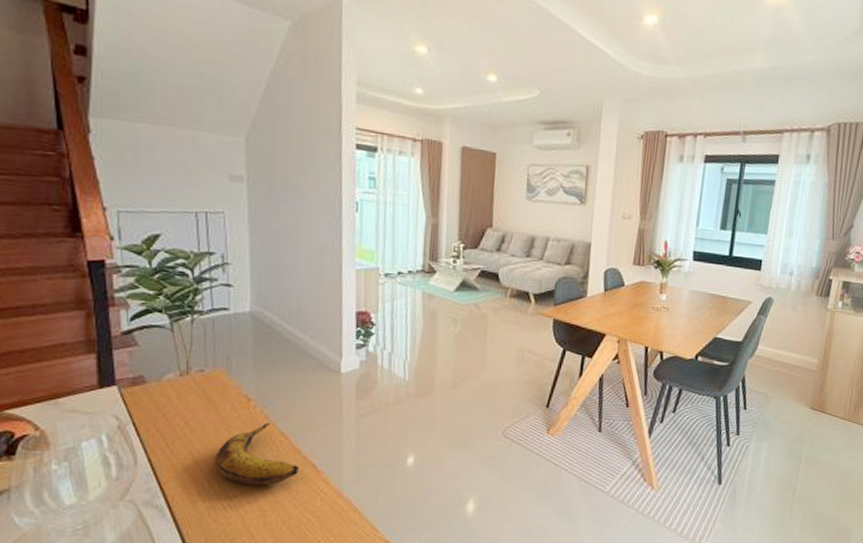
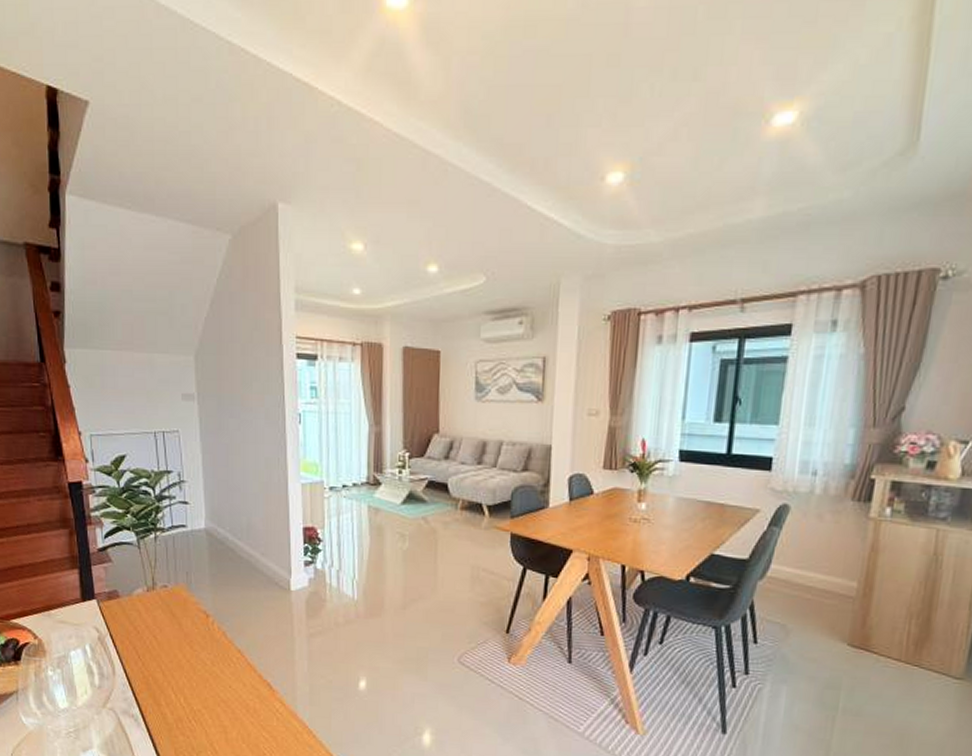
banana: present [215,422,298,485] -> none [180,639,255,702]

